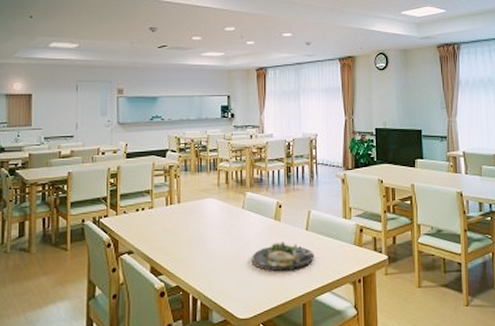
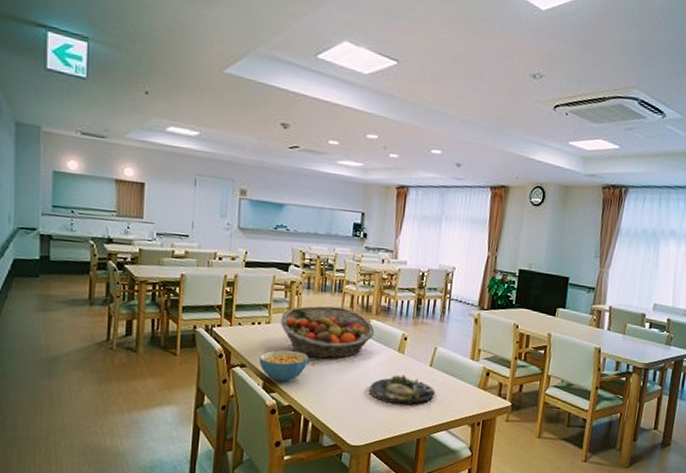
cereal bowl: none [146,232,192,264] -> present [259,350,310,382]
fruit basket: none [163,184,250,236] -> present [281,305,374,359]

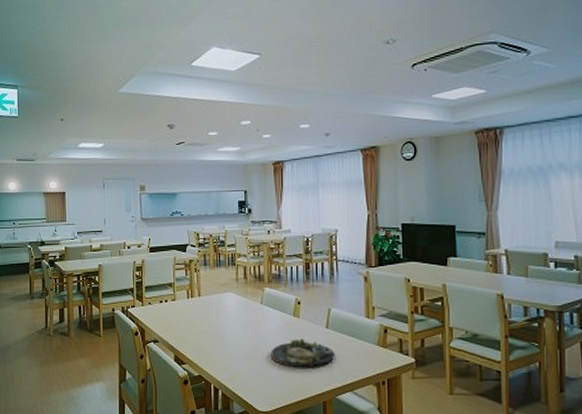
cereal bowl: present [259,350,310,382] -> none [169,324,213,354]
fruit basket: present [281,305,374,359] -> none [185,279,268,329]

